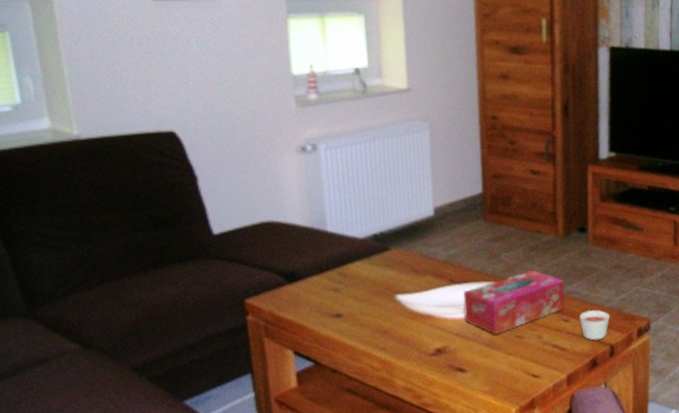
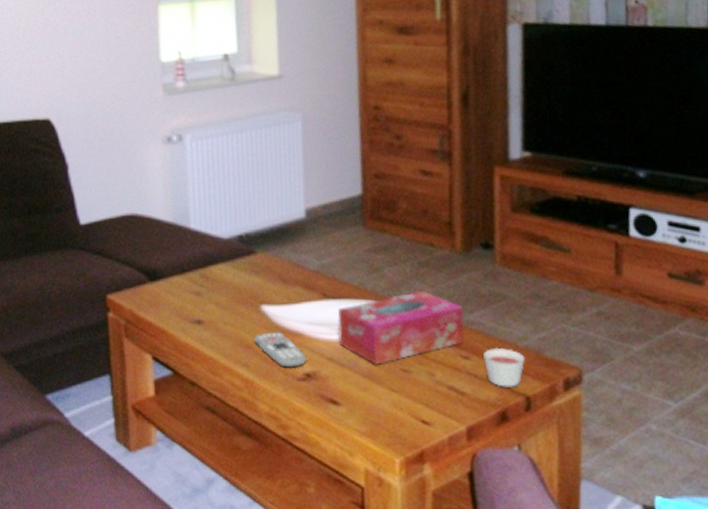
remote control: none [390,316,438,347] -> present [254,332,307,368]

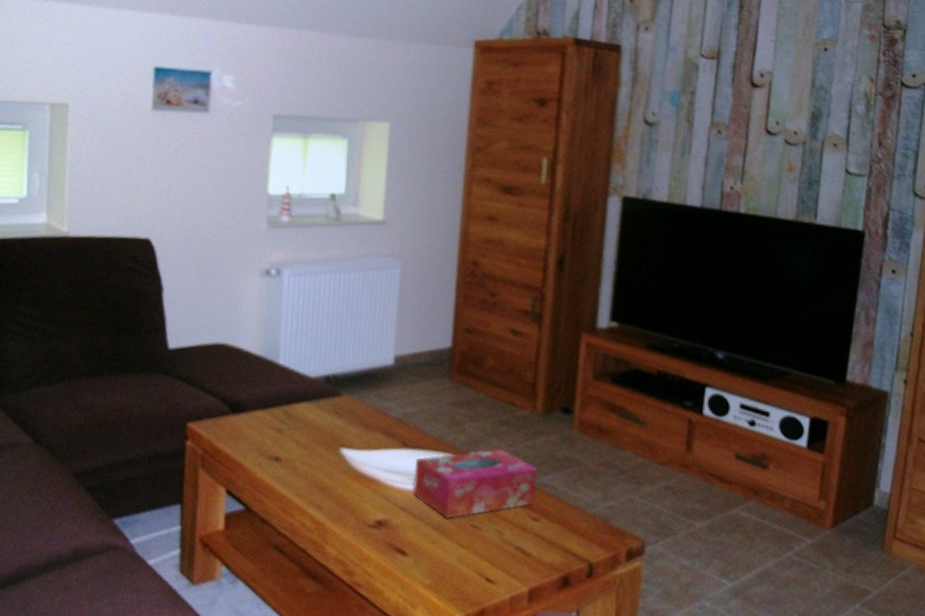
remote control: present [254,332,307,368] -> none [329,476,380,514]
candle: present [483,347,525,387] -> none [552,511,591,553]

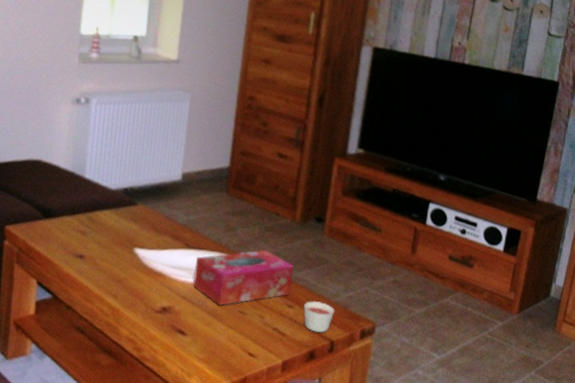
candle: none [552,511,591,553] -> present [304,300,334,333]

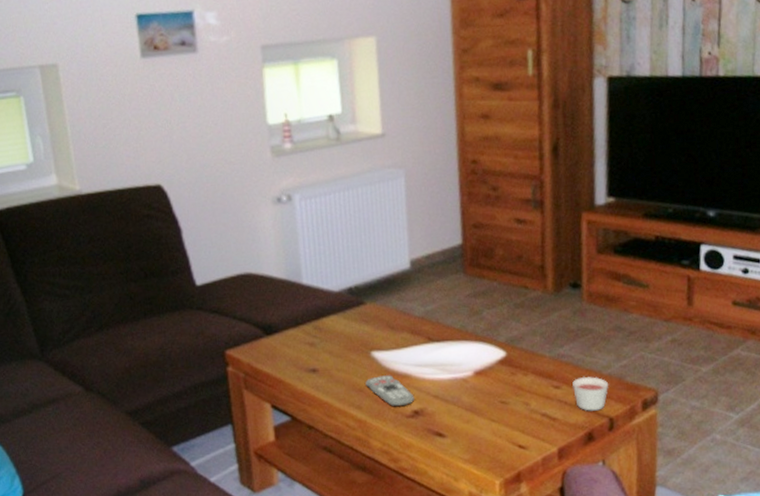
remote control: none [124,271,166,302] -> present [365,375,415,407]
tissue box: present [193,249,294,306] -> none [442,329,556,399]

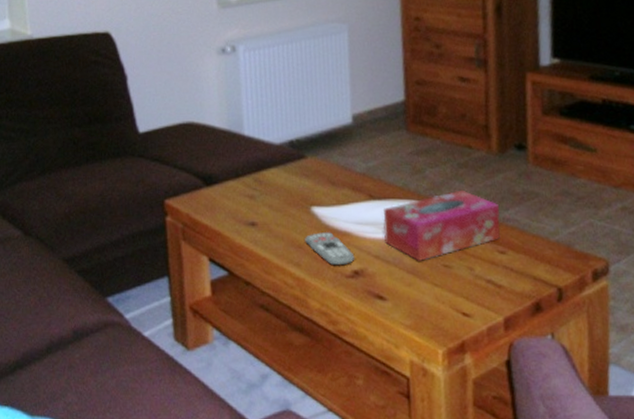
tissue box: none [442,329,556,399] -> present [383,189,501,261]
candle: present [572,376,608,411] -> none [518,242,556,280]

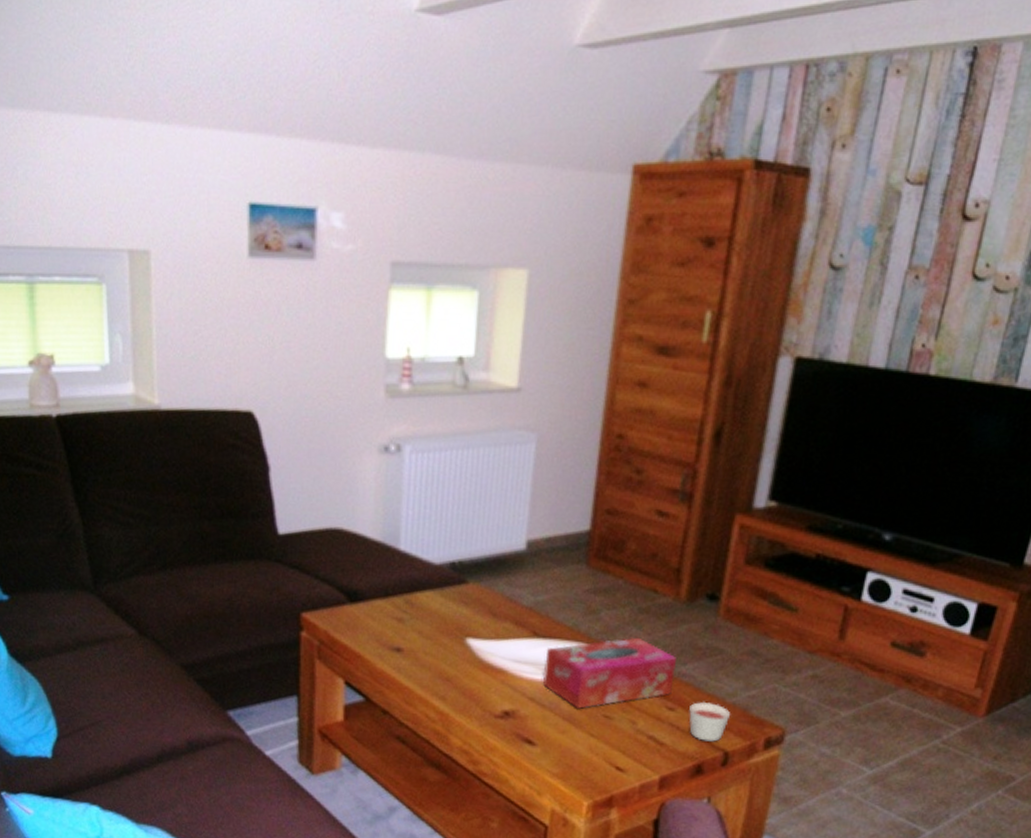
remote control: present [305,232,355,266] -> none [454,666,508,705]
candle: none [518,242,556,280] -> present [689,701,730,742]

